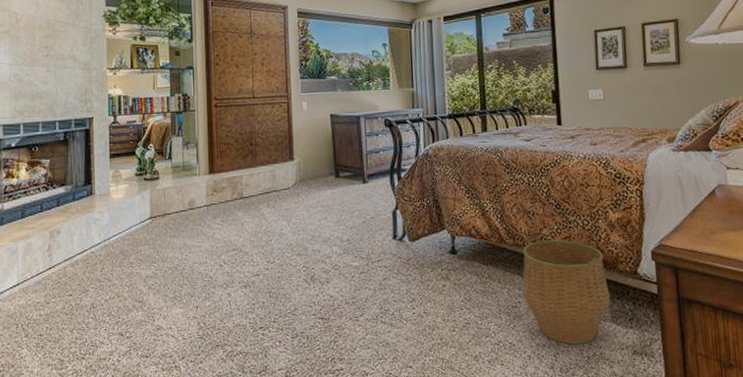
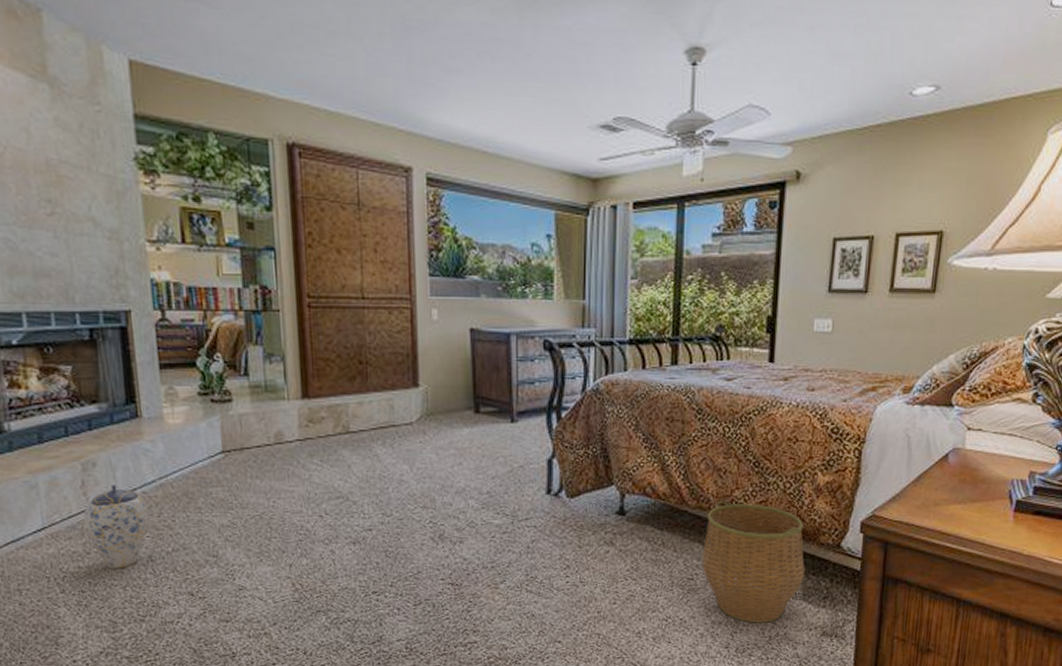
decorative urn: none [46,247,94,315] -> present [83,485,149,569]

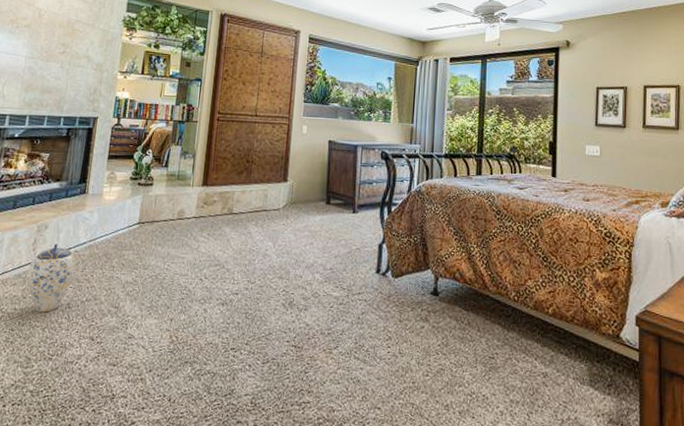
basket: present [701,501,805,623] -> none [501,289,590,406]

